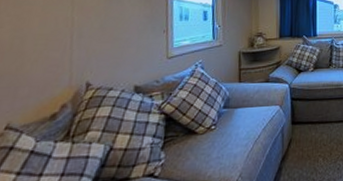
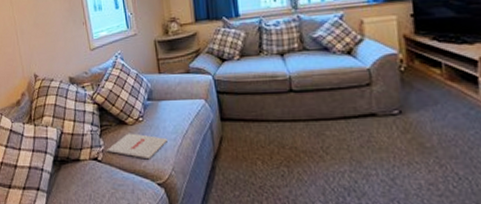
magazine: none [167,142,238,169] -> present [107,133,167,160]

